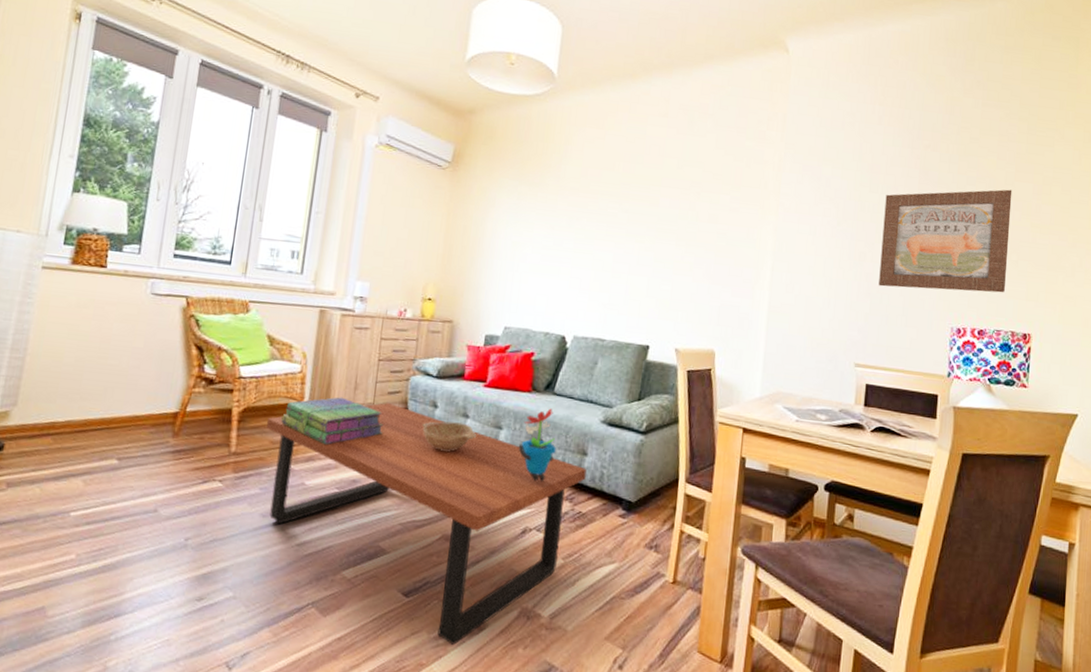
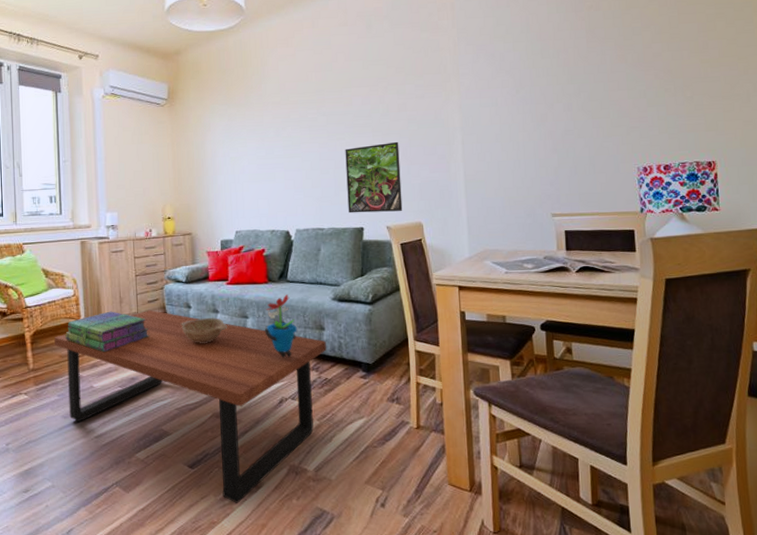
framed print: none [635,254,703,334] -> present [345,141,403,213]
wall art: present [879,189,1013,293] -> none [557,32,684,142]

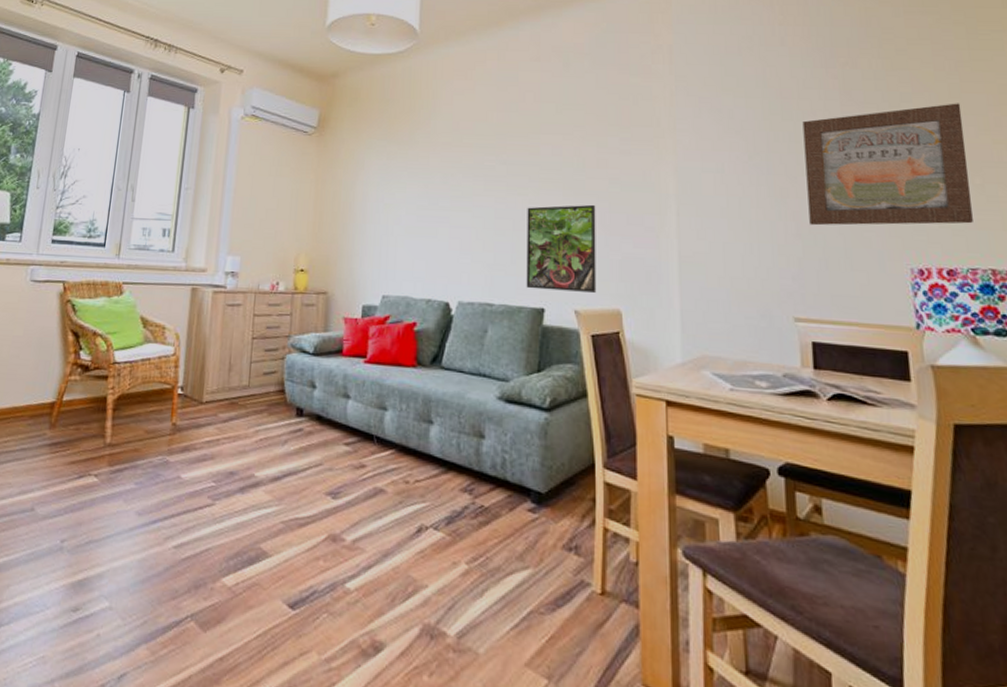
coffee table: present [54,310,326,503] -> none [141,385,485,669]
stack of books: present [65,311,149,352] -> none [155,380,260,433]
decorative bowl: present [181,317,227,343] -> none [301,403,359,437]
potted flower: present [264,294,297,358] -> none [406,384,449,471]
wall art: none [557,32,684,142] -> present [802,103,973,226]

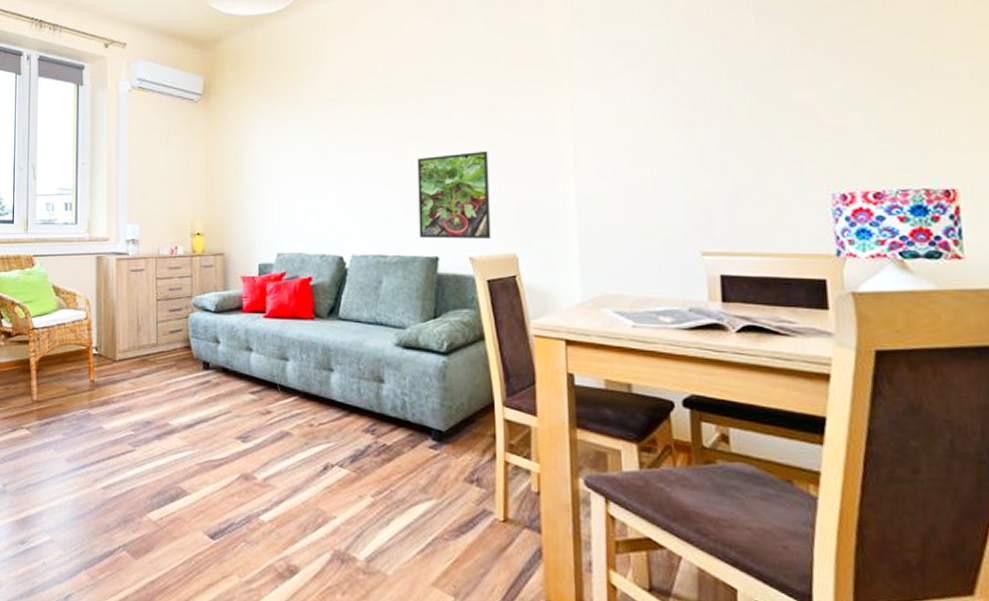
wall art: present [802,103,973,226] -> none [712,11,906,156]

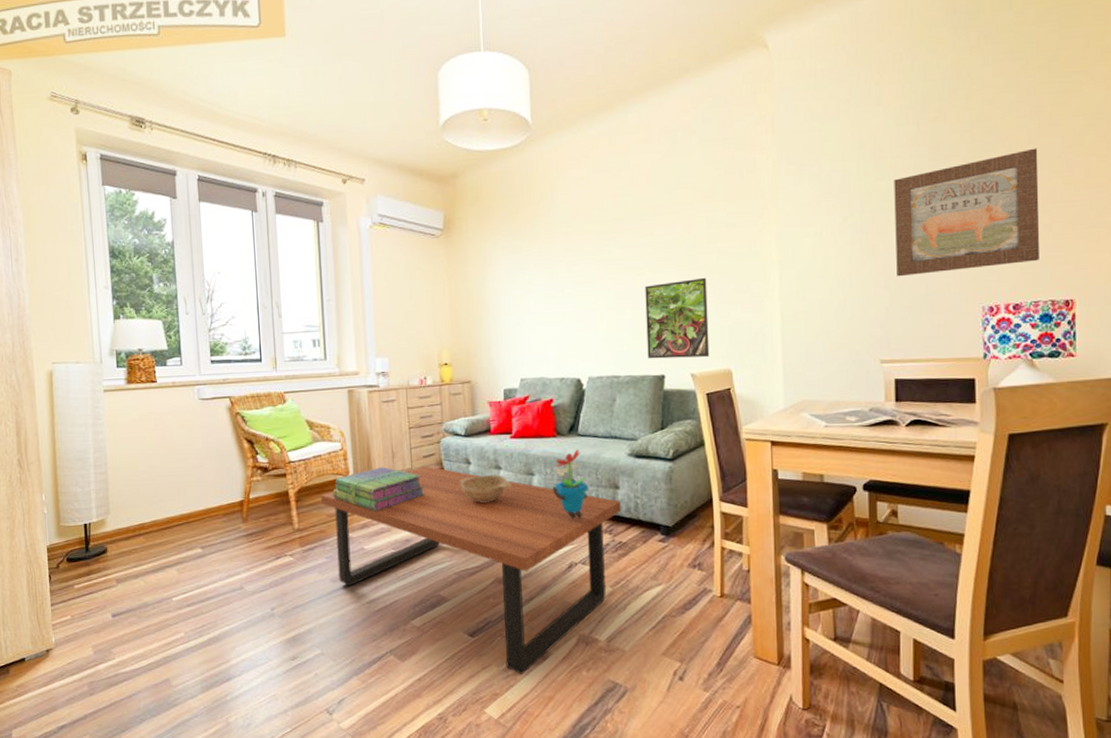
coffee table: none [62,342,386,590] -> present [321,466,621,674]
stack of books: none [74,340,169,387] -> present [333,467,425,511]
decorative bowl: none [207,356,262,387] -> present [460,474,511,503]
potted flower: none [308,335,349,414] -> present [552,449,589,519]
wall art: none [712,11,906,156] -> present [894,148,1040,277]

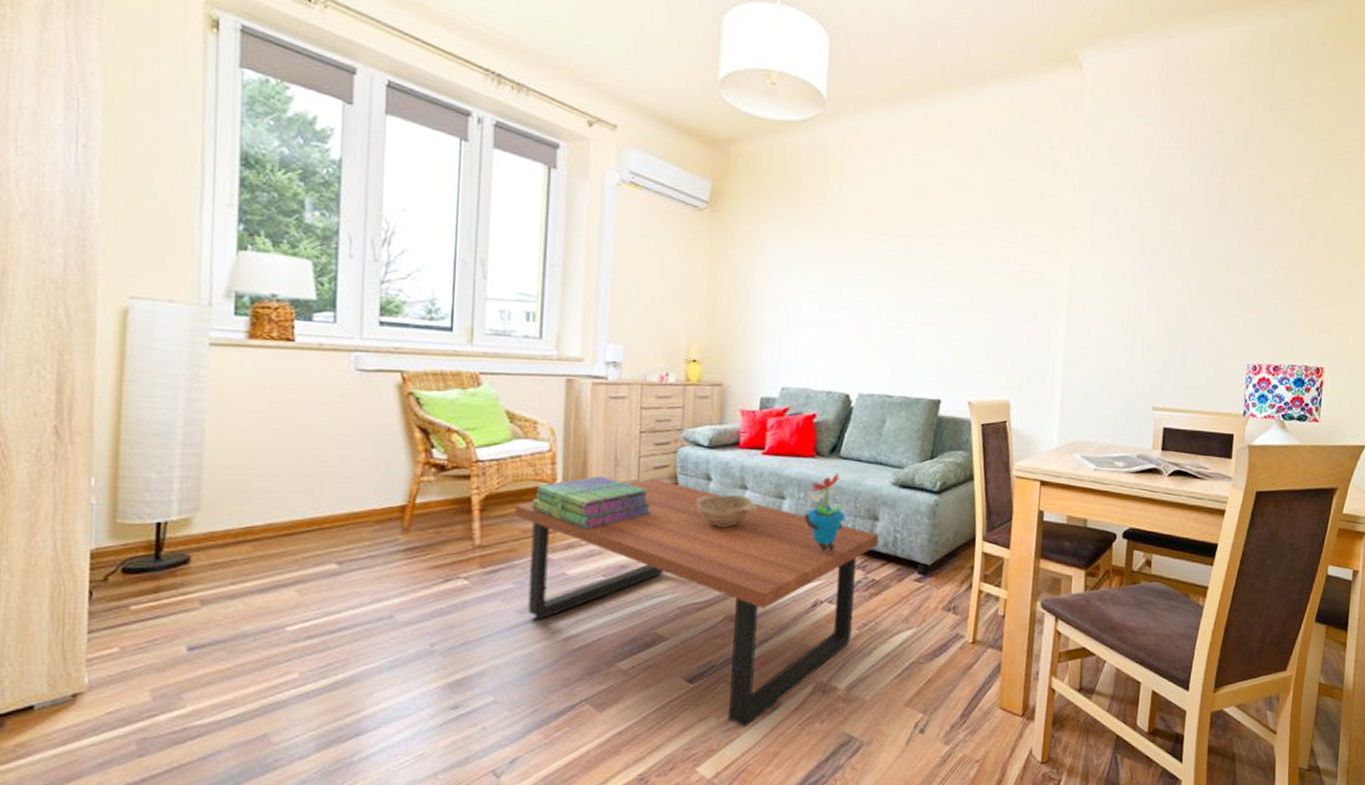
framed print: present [645,277,710,359] -> none [925,299,995,385]
wall art: present [894,148,1040,277] -> none [1176,217,1310,327]

